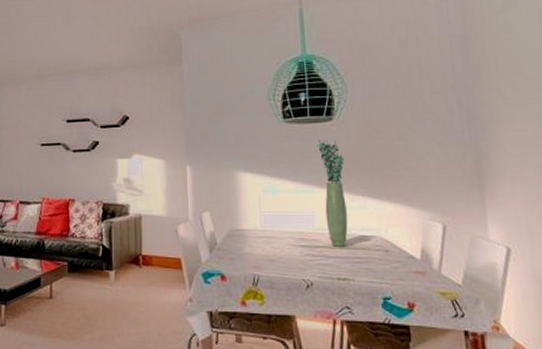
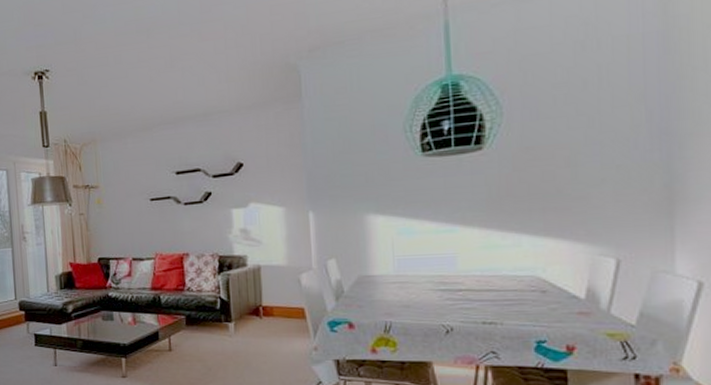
vase: present [317,138,348,247] -> none [462,171,497,289]

